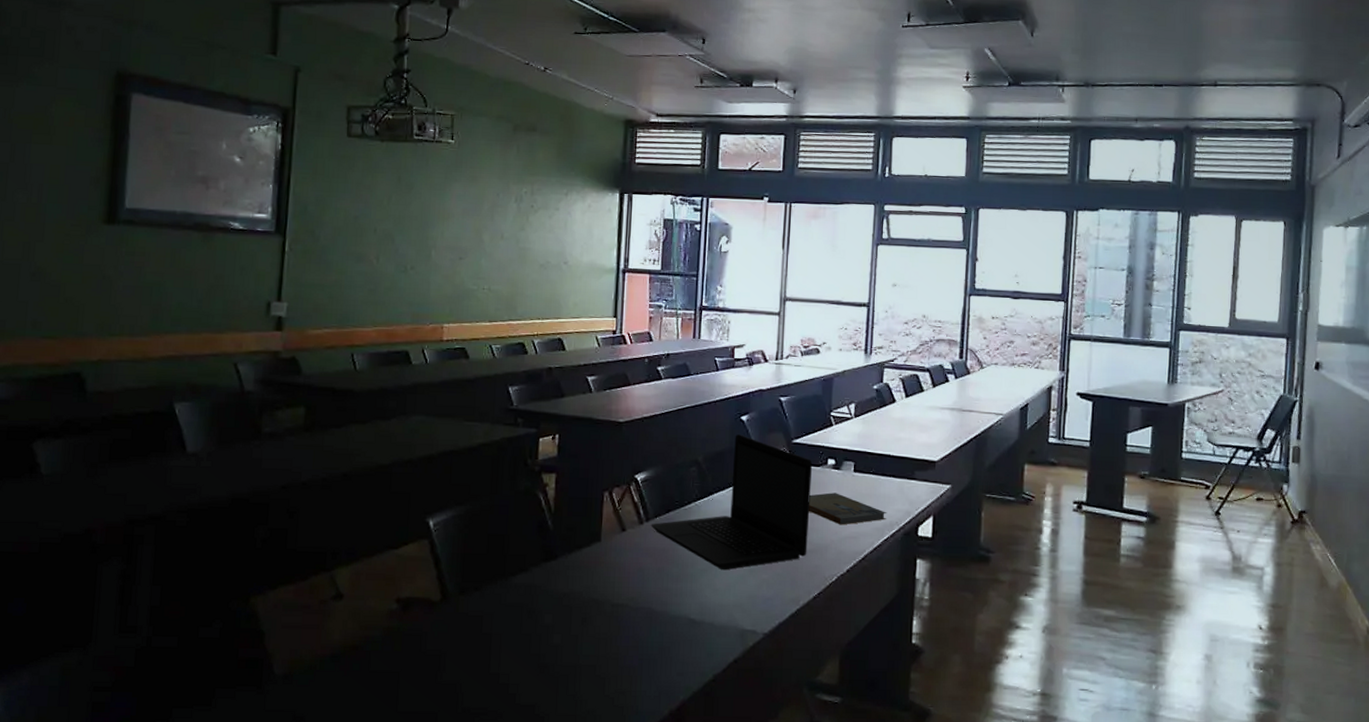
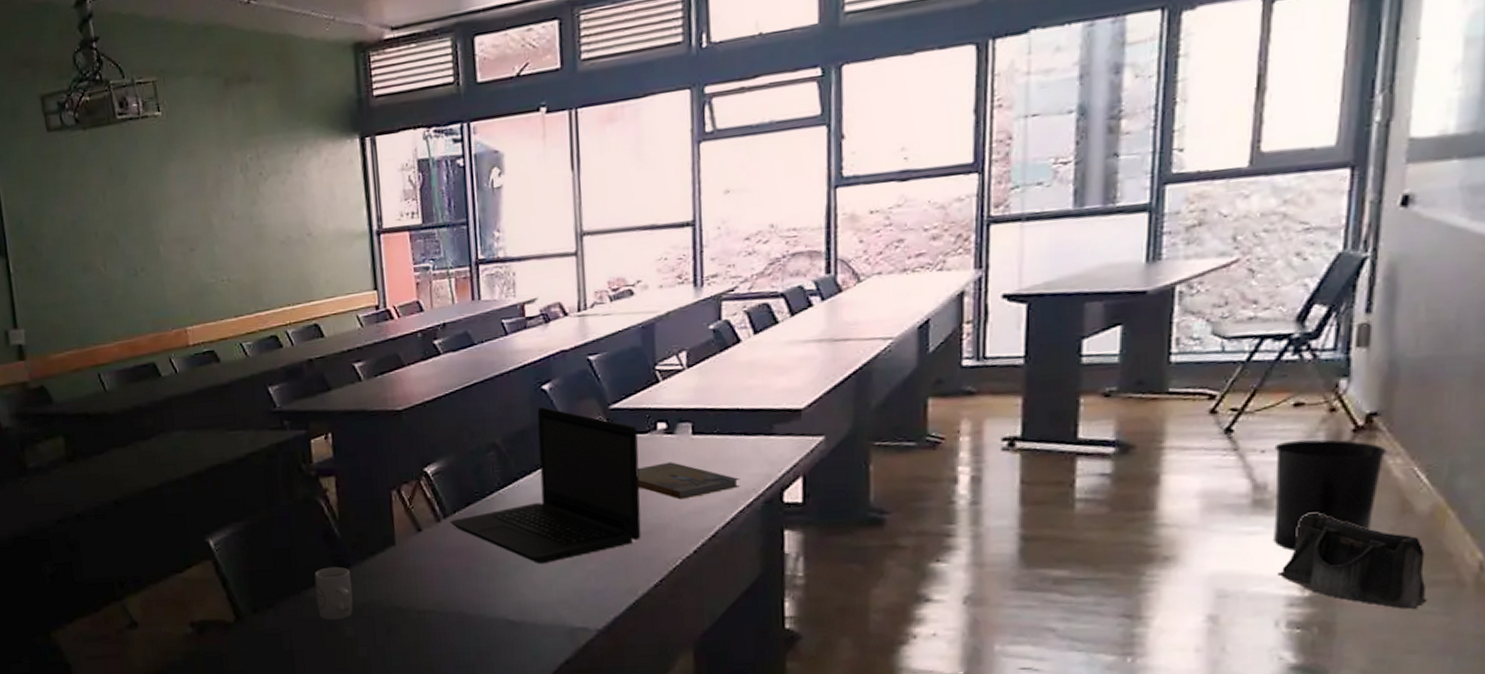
mug: none [521,556,557,608] -> present [314,566,354,621]
waste bin: none [1245,525,1312,608] -> present [1273,439,1387,551]
saddlebag: none [1249,580,1337,659] -> present [1278,512,1426,609]

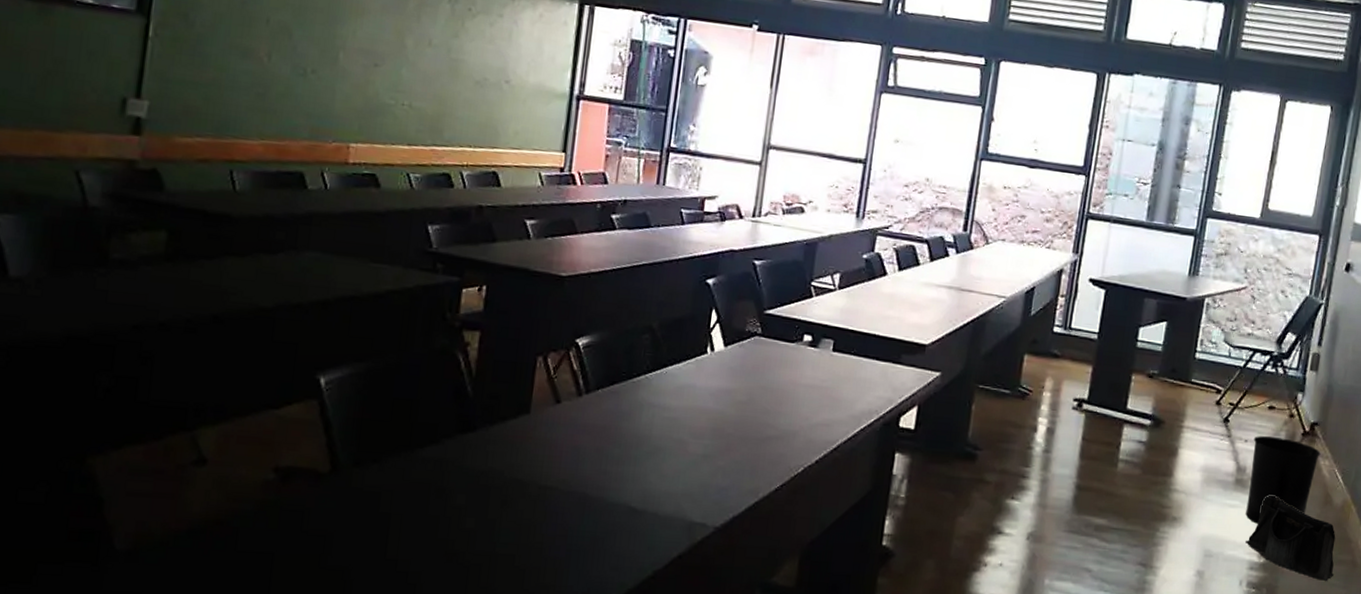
mug: present [314,566,354,621] -> none [429,426,475,486]
laptop: present [449,407,642,563] -> none [591,300,786,454]
book: present [637,462,741,500] -> none [777,373,867,411]

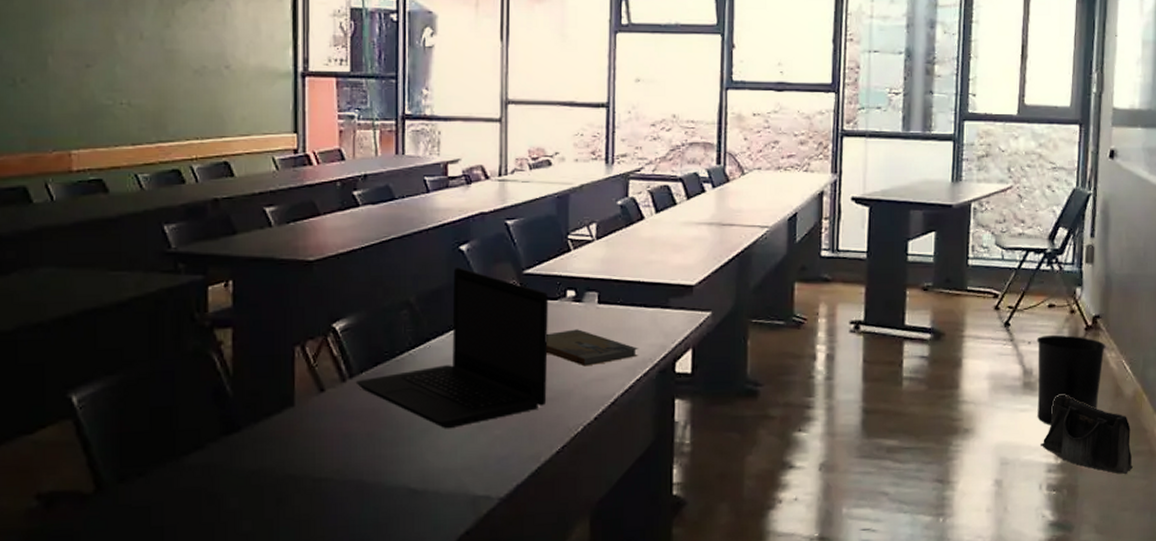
laptop: none [591,300,786,454] -> present [355,268,549,428]
book: none [777,373,867,411] -> present [546,329,639,367]

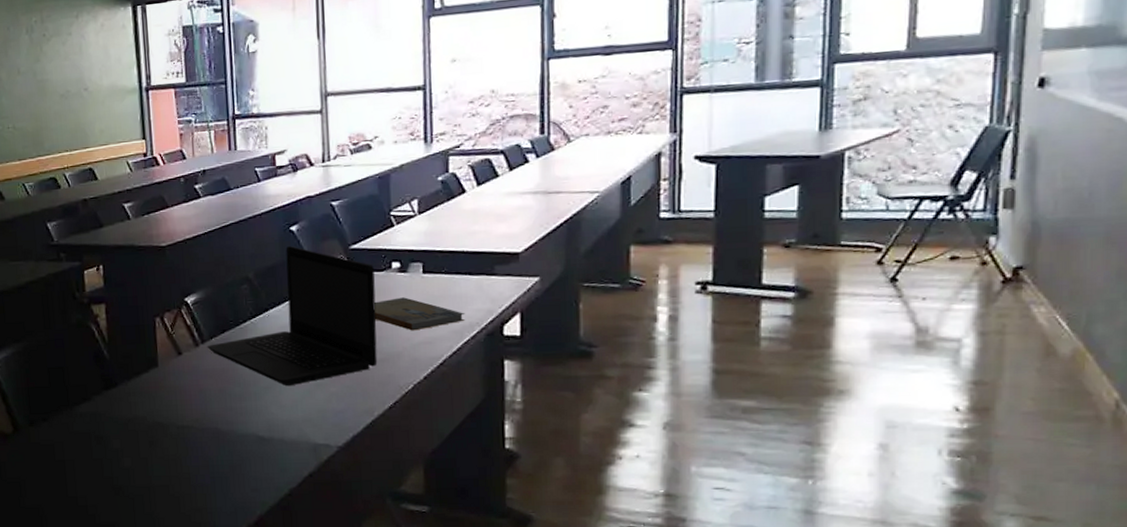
waste bin: present [1036,334,1106,425] -> none [934,289,1032,387]
saddlebag: present [1041,394,1133,474] -> none [940,353,1070,441]

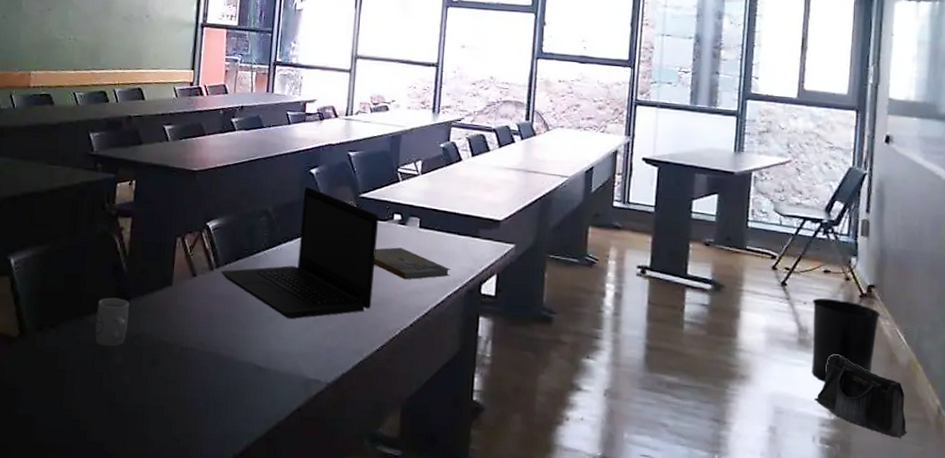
mug: none [85,385,120,434] -> present [95,297,130,348]
waste bin: none [934,289,1032,387] -> present [812,297,881,382]
saddlebag: none [940,353,1070,441] -> present [815,354,907,438]

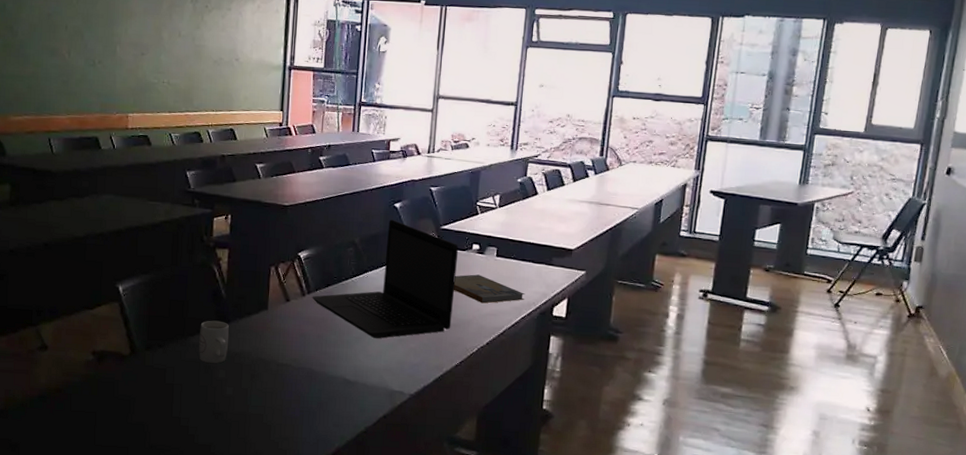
waste bin: present [812,297,881,382] -> none [856,318,926,392]
saddlebag: present [815,354,907,438] -> none [857,368,942,441]

